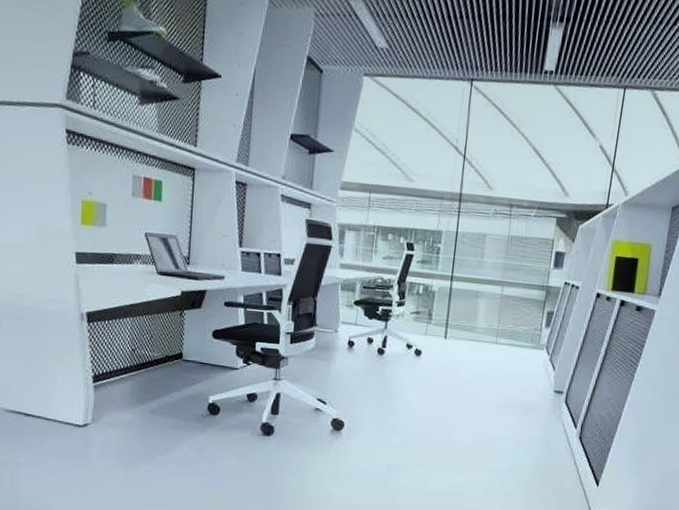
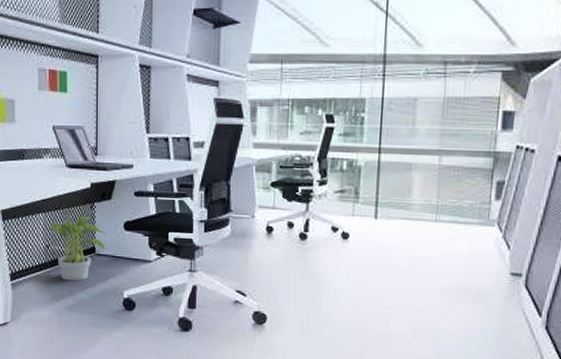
potted plant: none [135,322,196,385] -> present [48,216,107,281]

